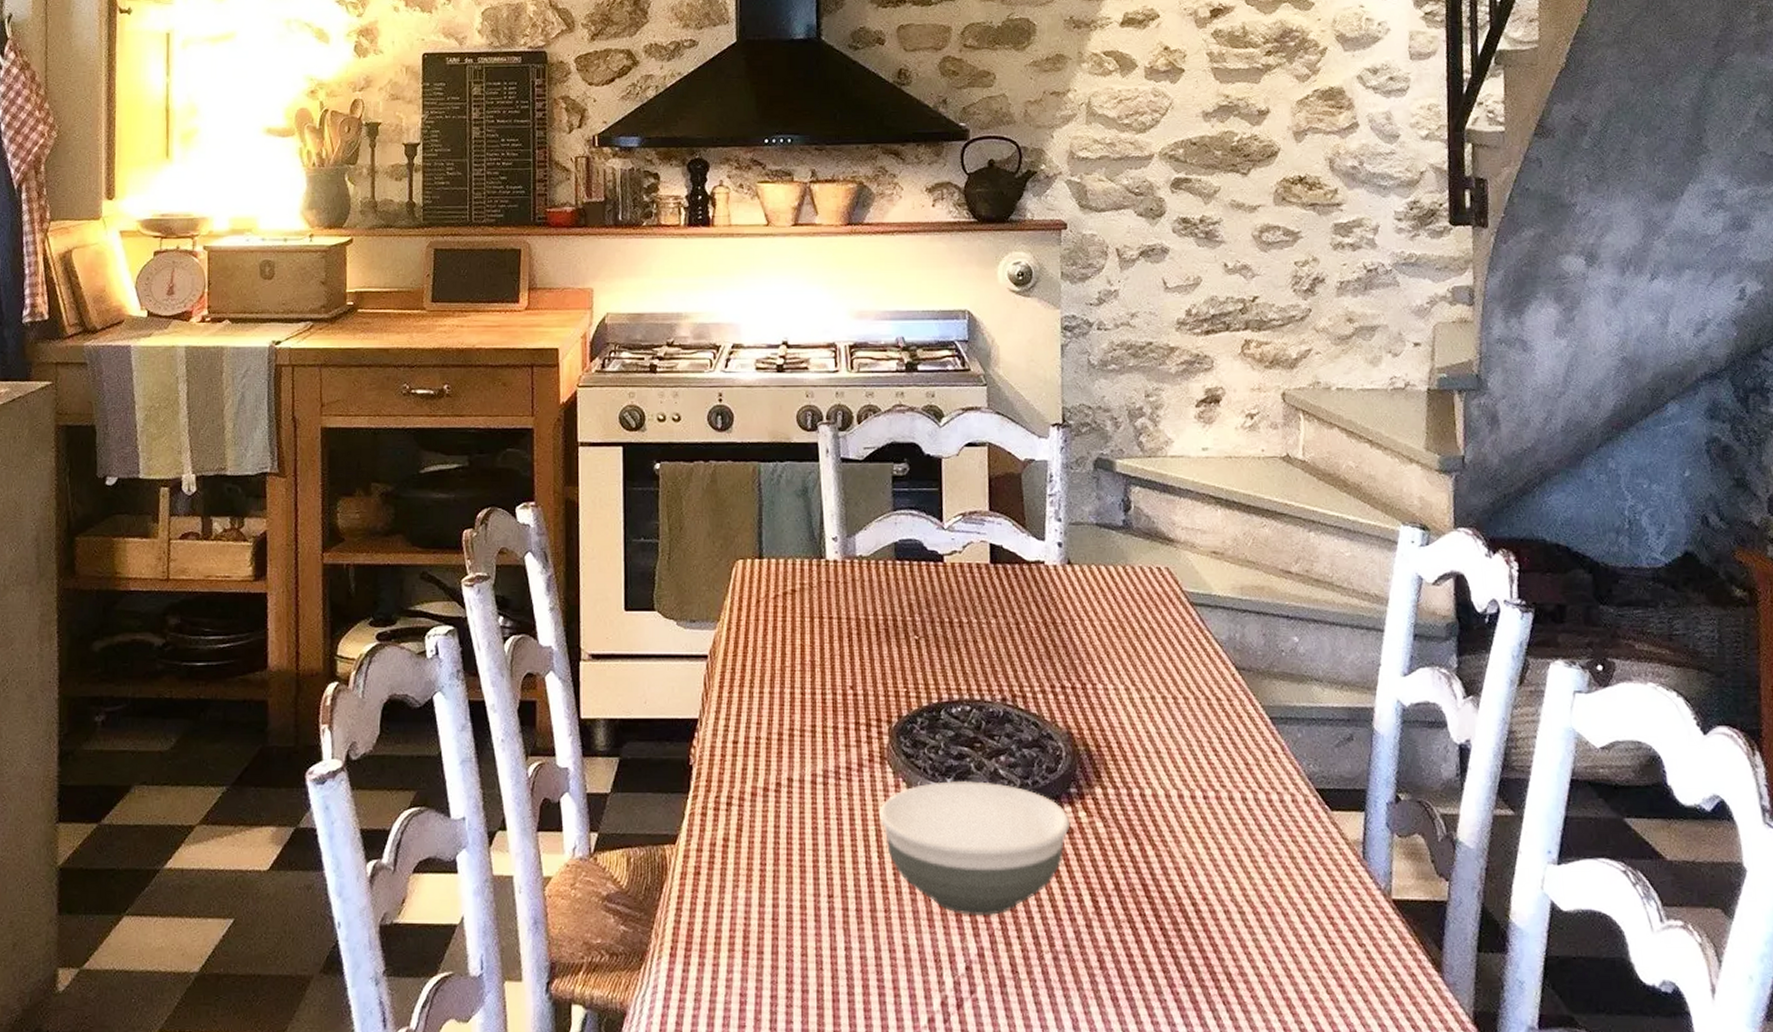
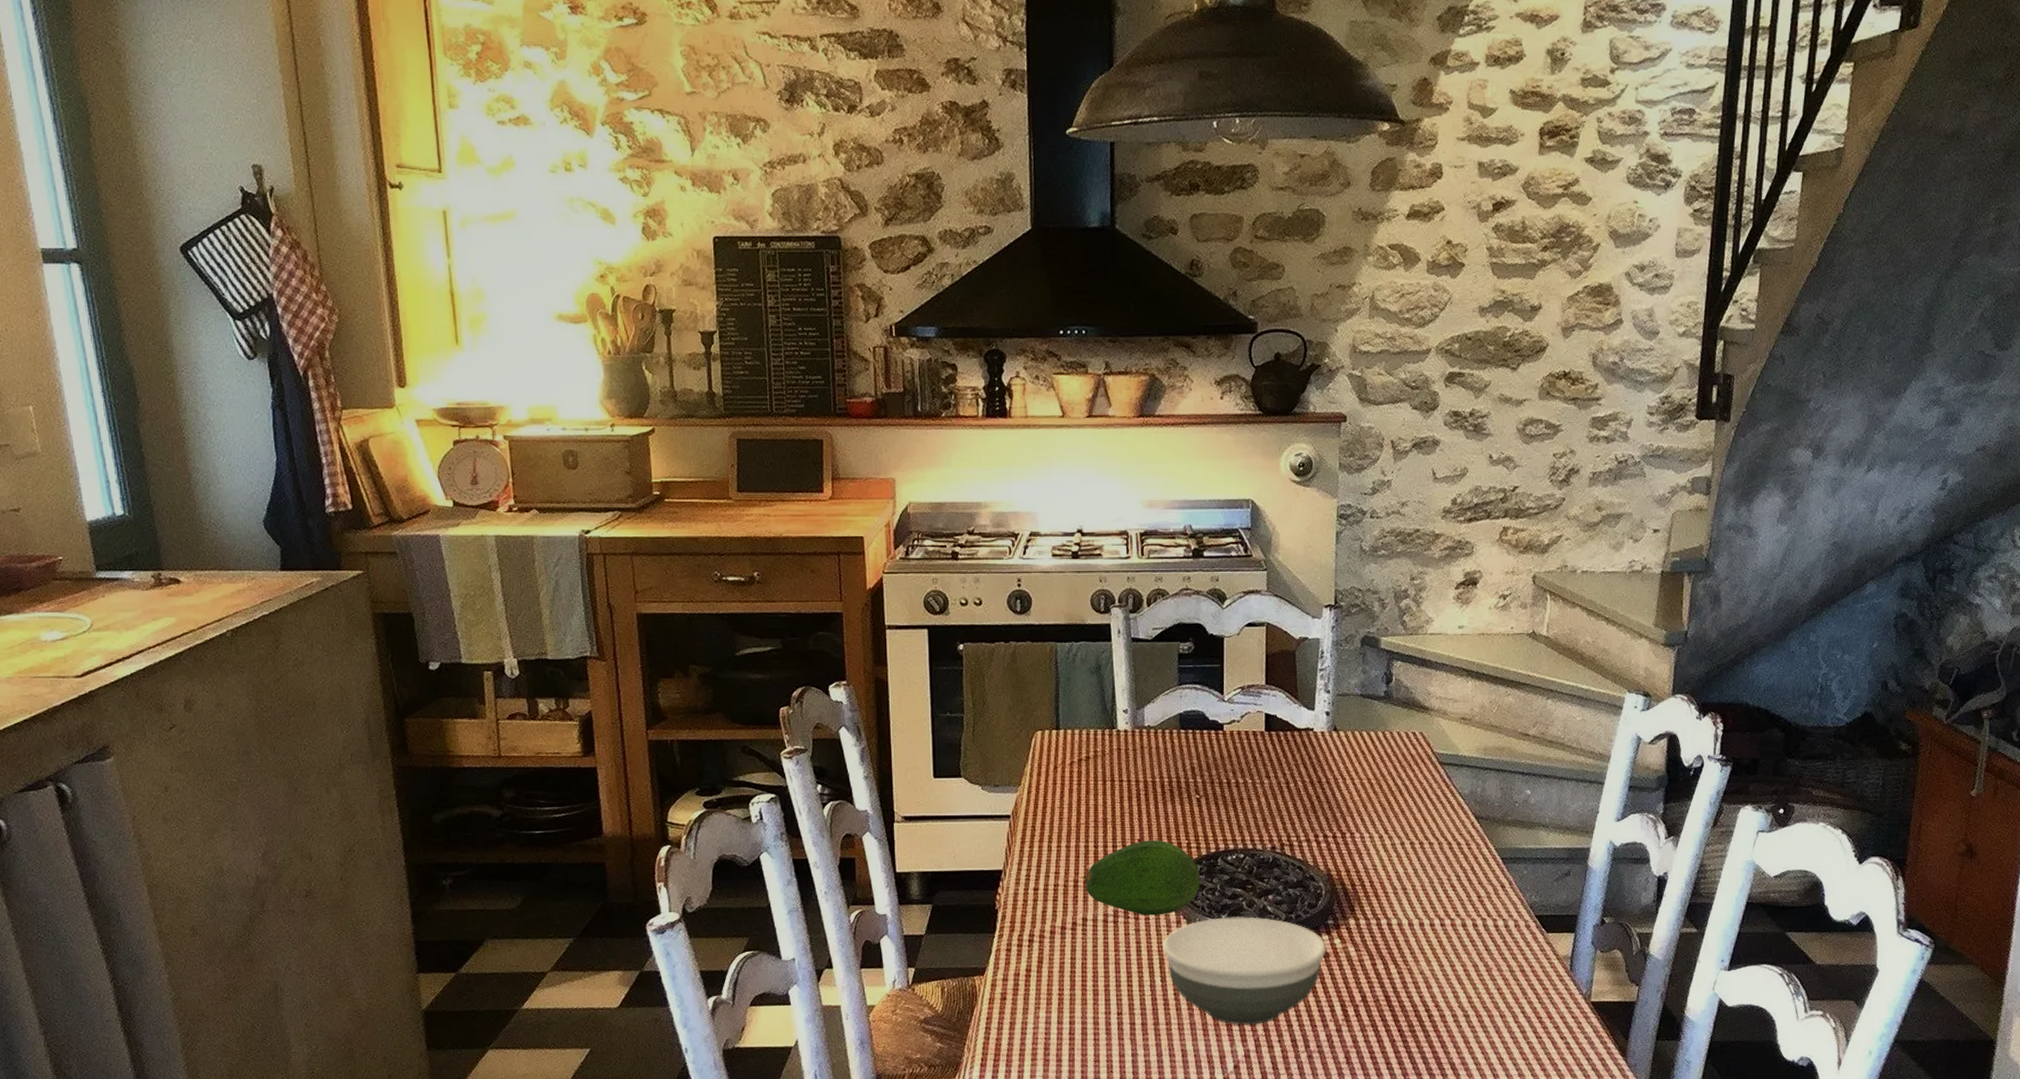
fruit: none [790,688,921,777] -> present [1084,840,1200,916]

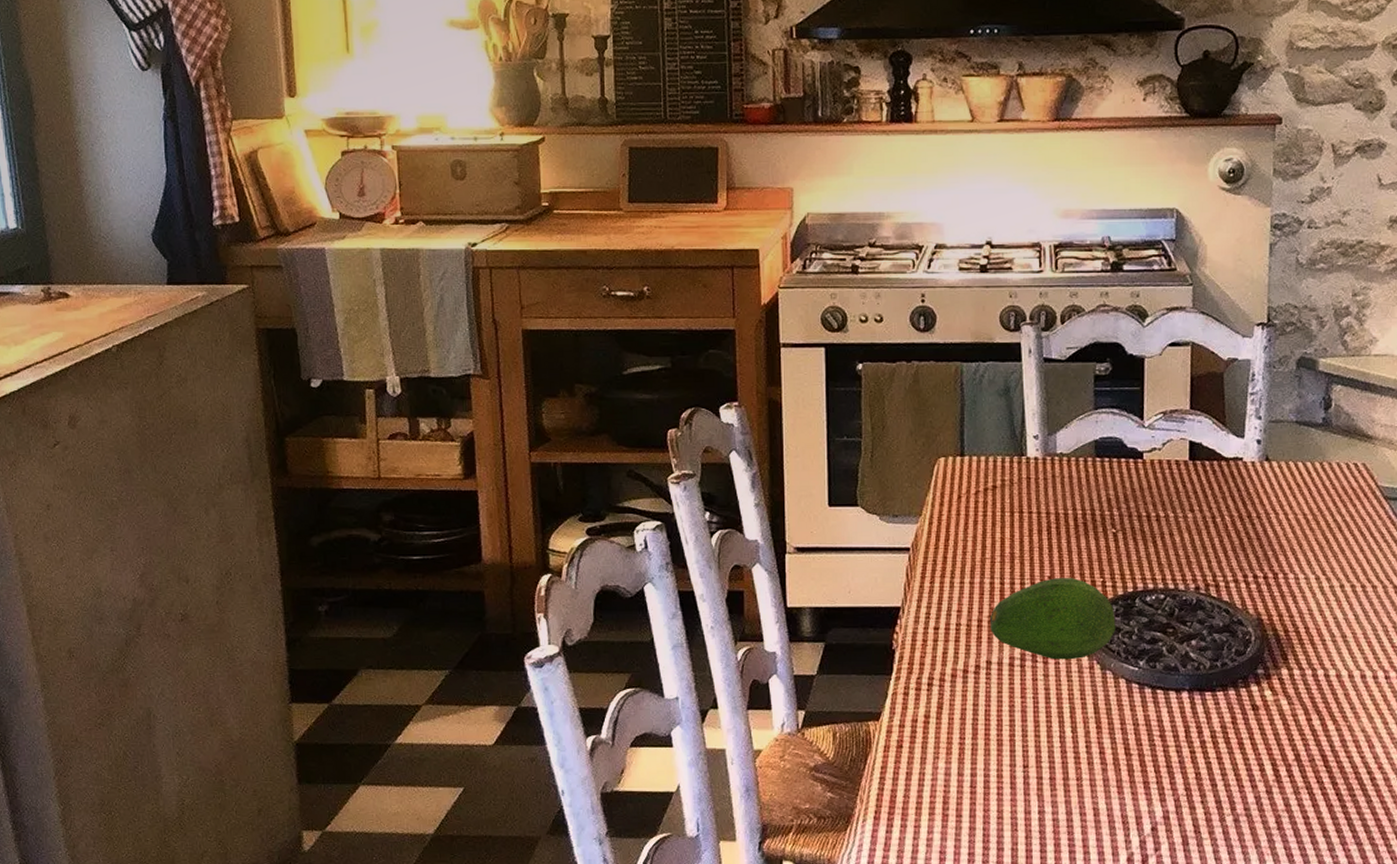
bowl: present [1163,917,1327,1026] -> none [1074,663,1256,784]

